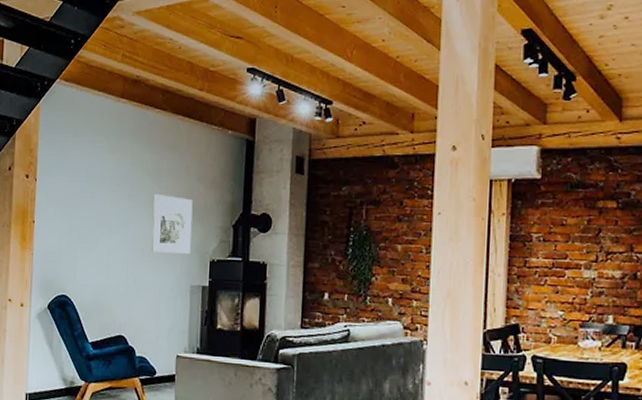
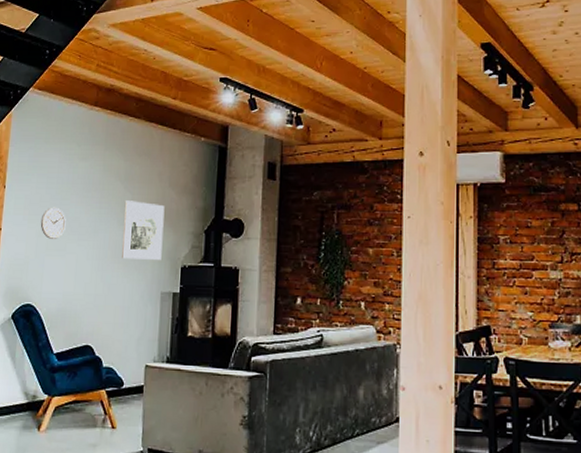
wall clock: none [71,200,97,232] -> present [40,207,66,239]

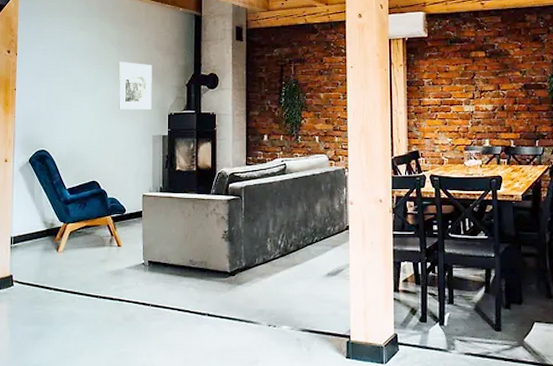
wall clock: present [40,207,66,239] -> none [48,69,70,96]

